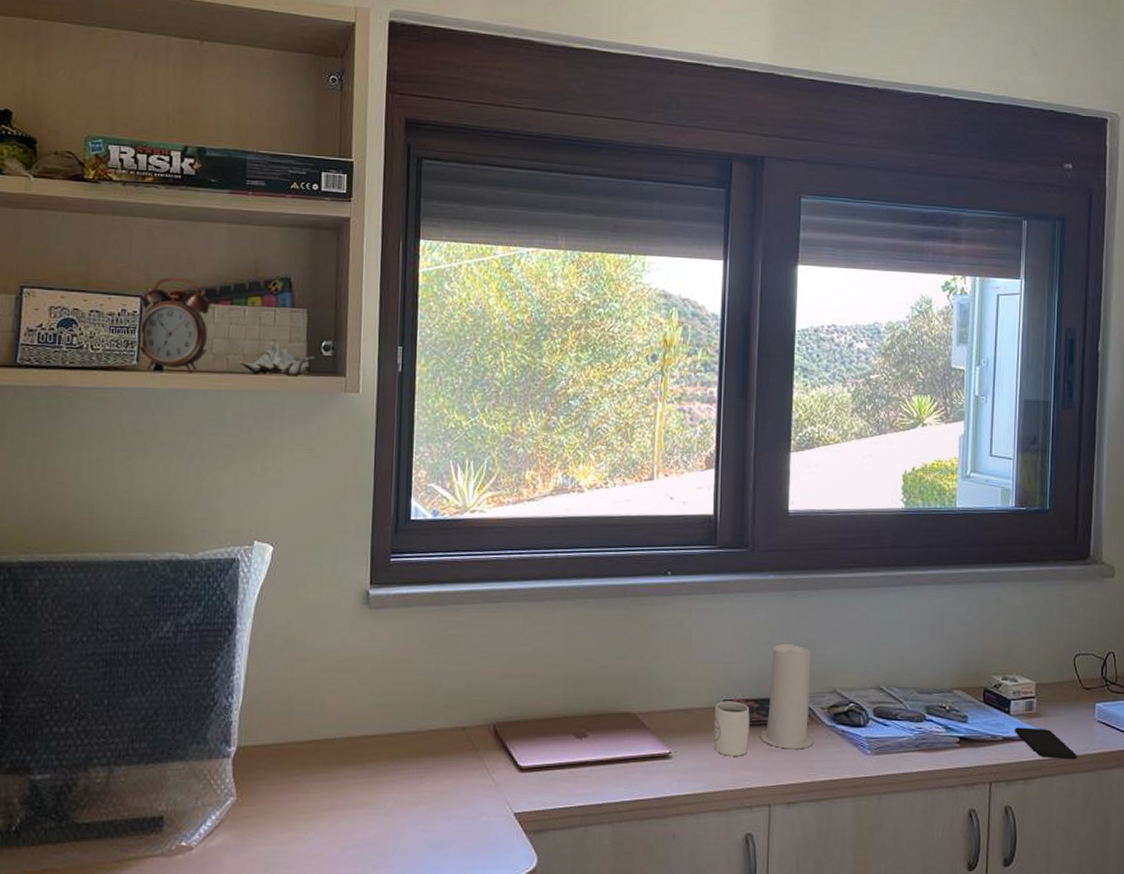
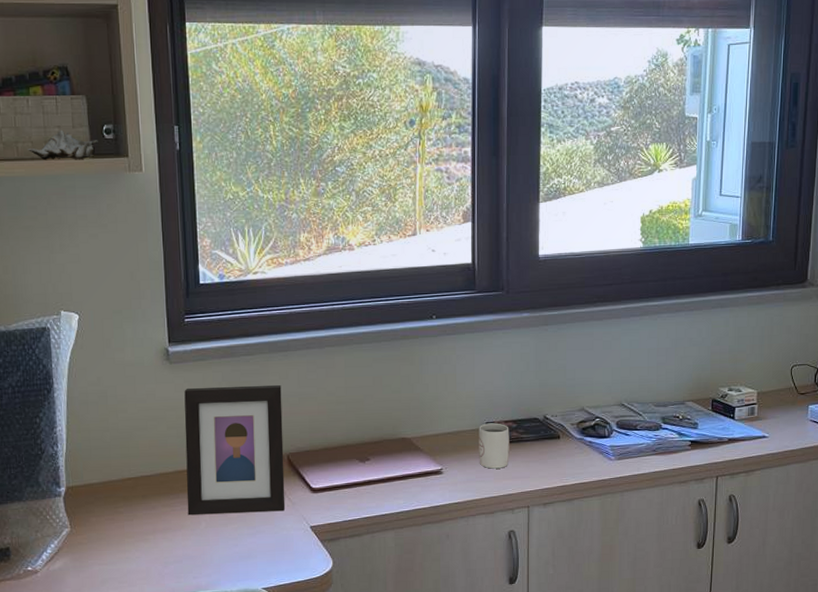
picture frame: none [373,638,493,793] -> present [184,384,285,516]
candle: present [760,643,813,750] -> none [519,371,565,460]
mobile phone: present [1015,727,1077,760] -> none [739,429,792,454]

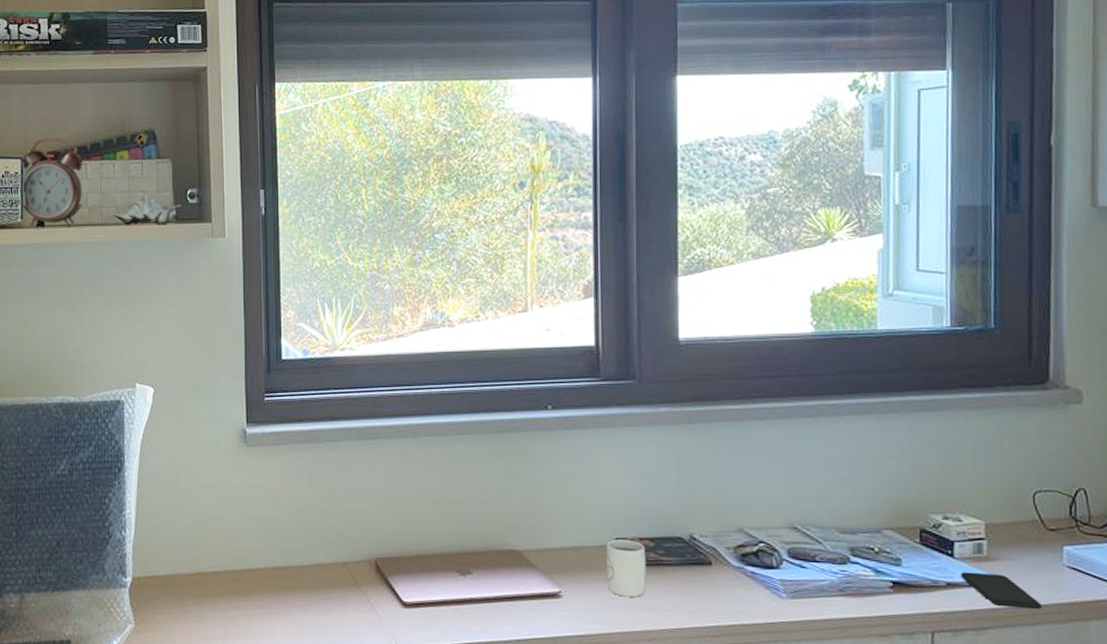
picture frame: present [184,384,285,516] -> none [260,474,372,627]
mobile phone: none [739,429,792,454] -> present [961,572,1042,610]

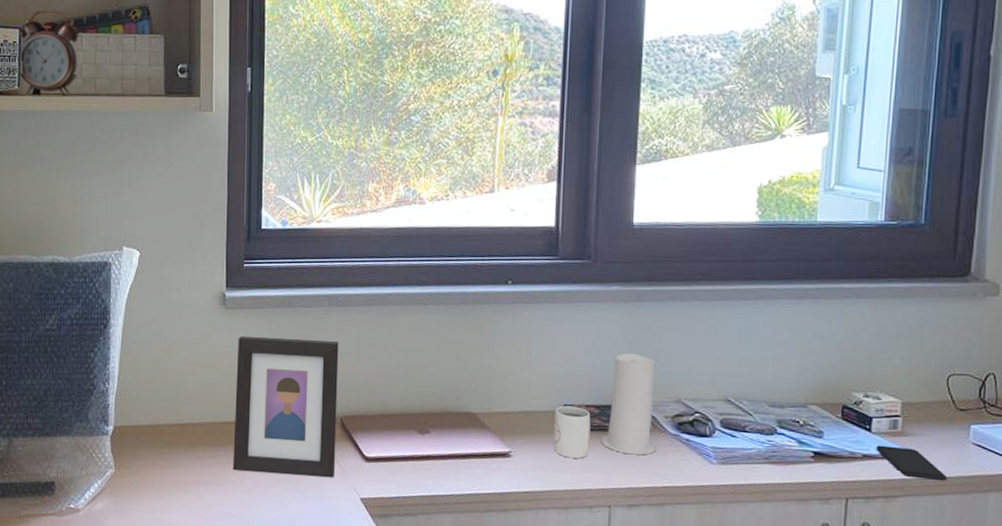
seashell: present [111,195,183,226] -> none [104,68,173,97]
picture frame: none [260,474,372,627] -> present [232,335,339,478]
candle: none [658,479,719,591] -> present [601,353,656,455]

